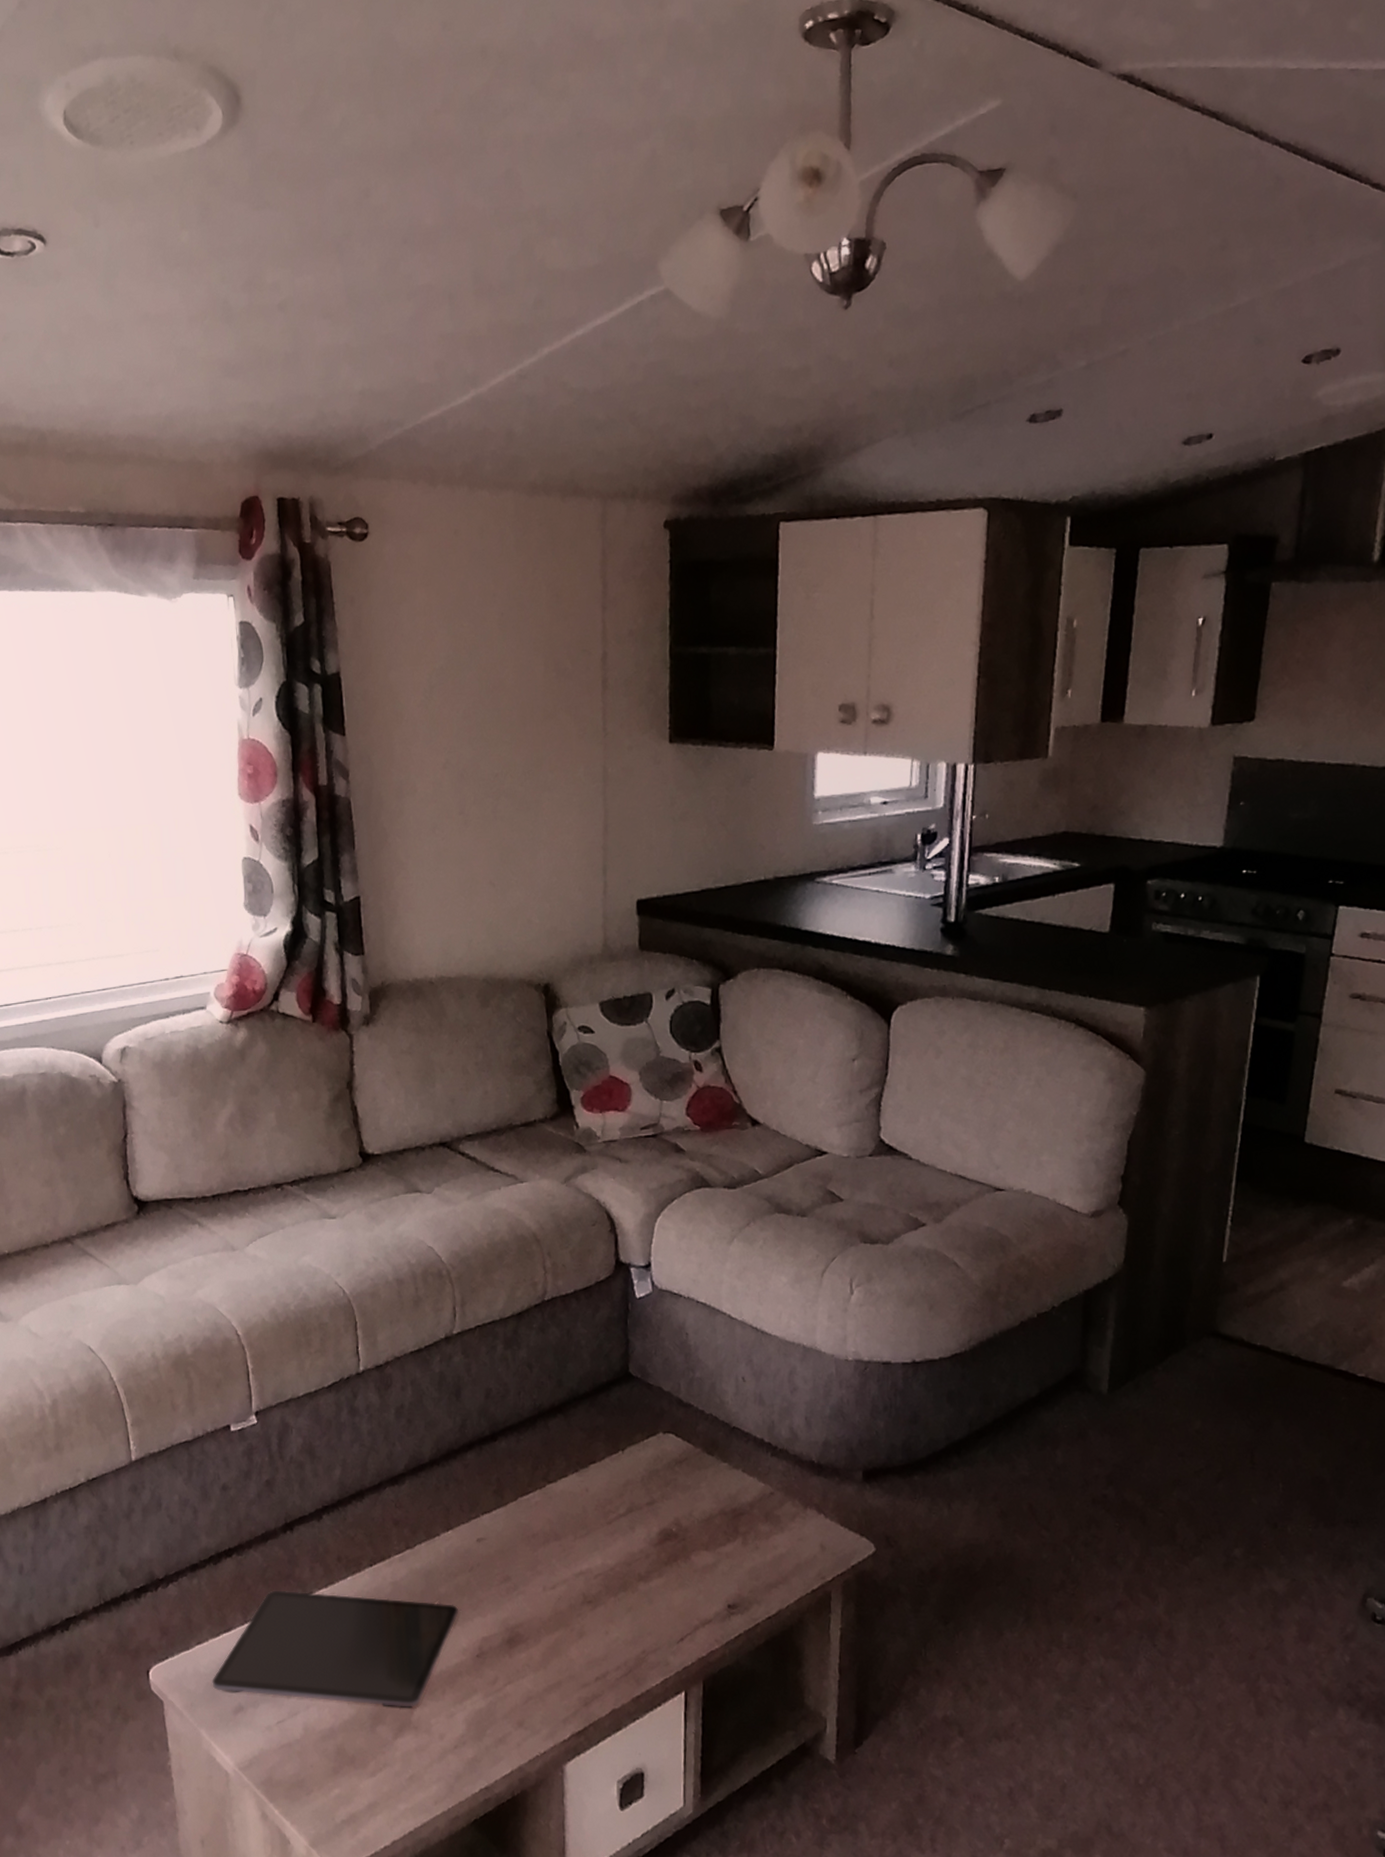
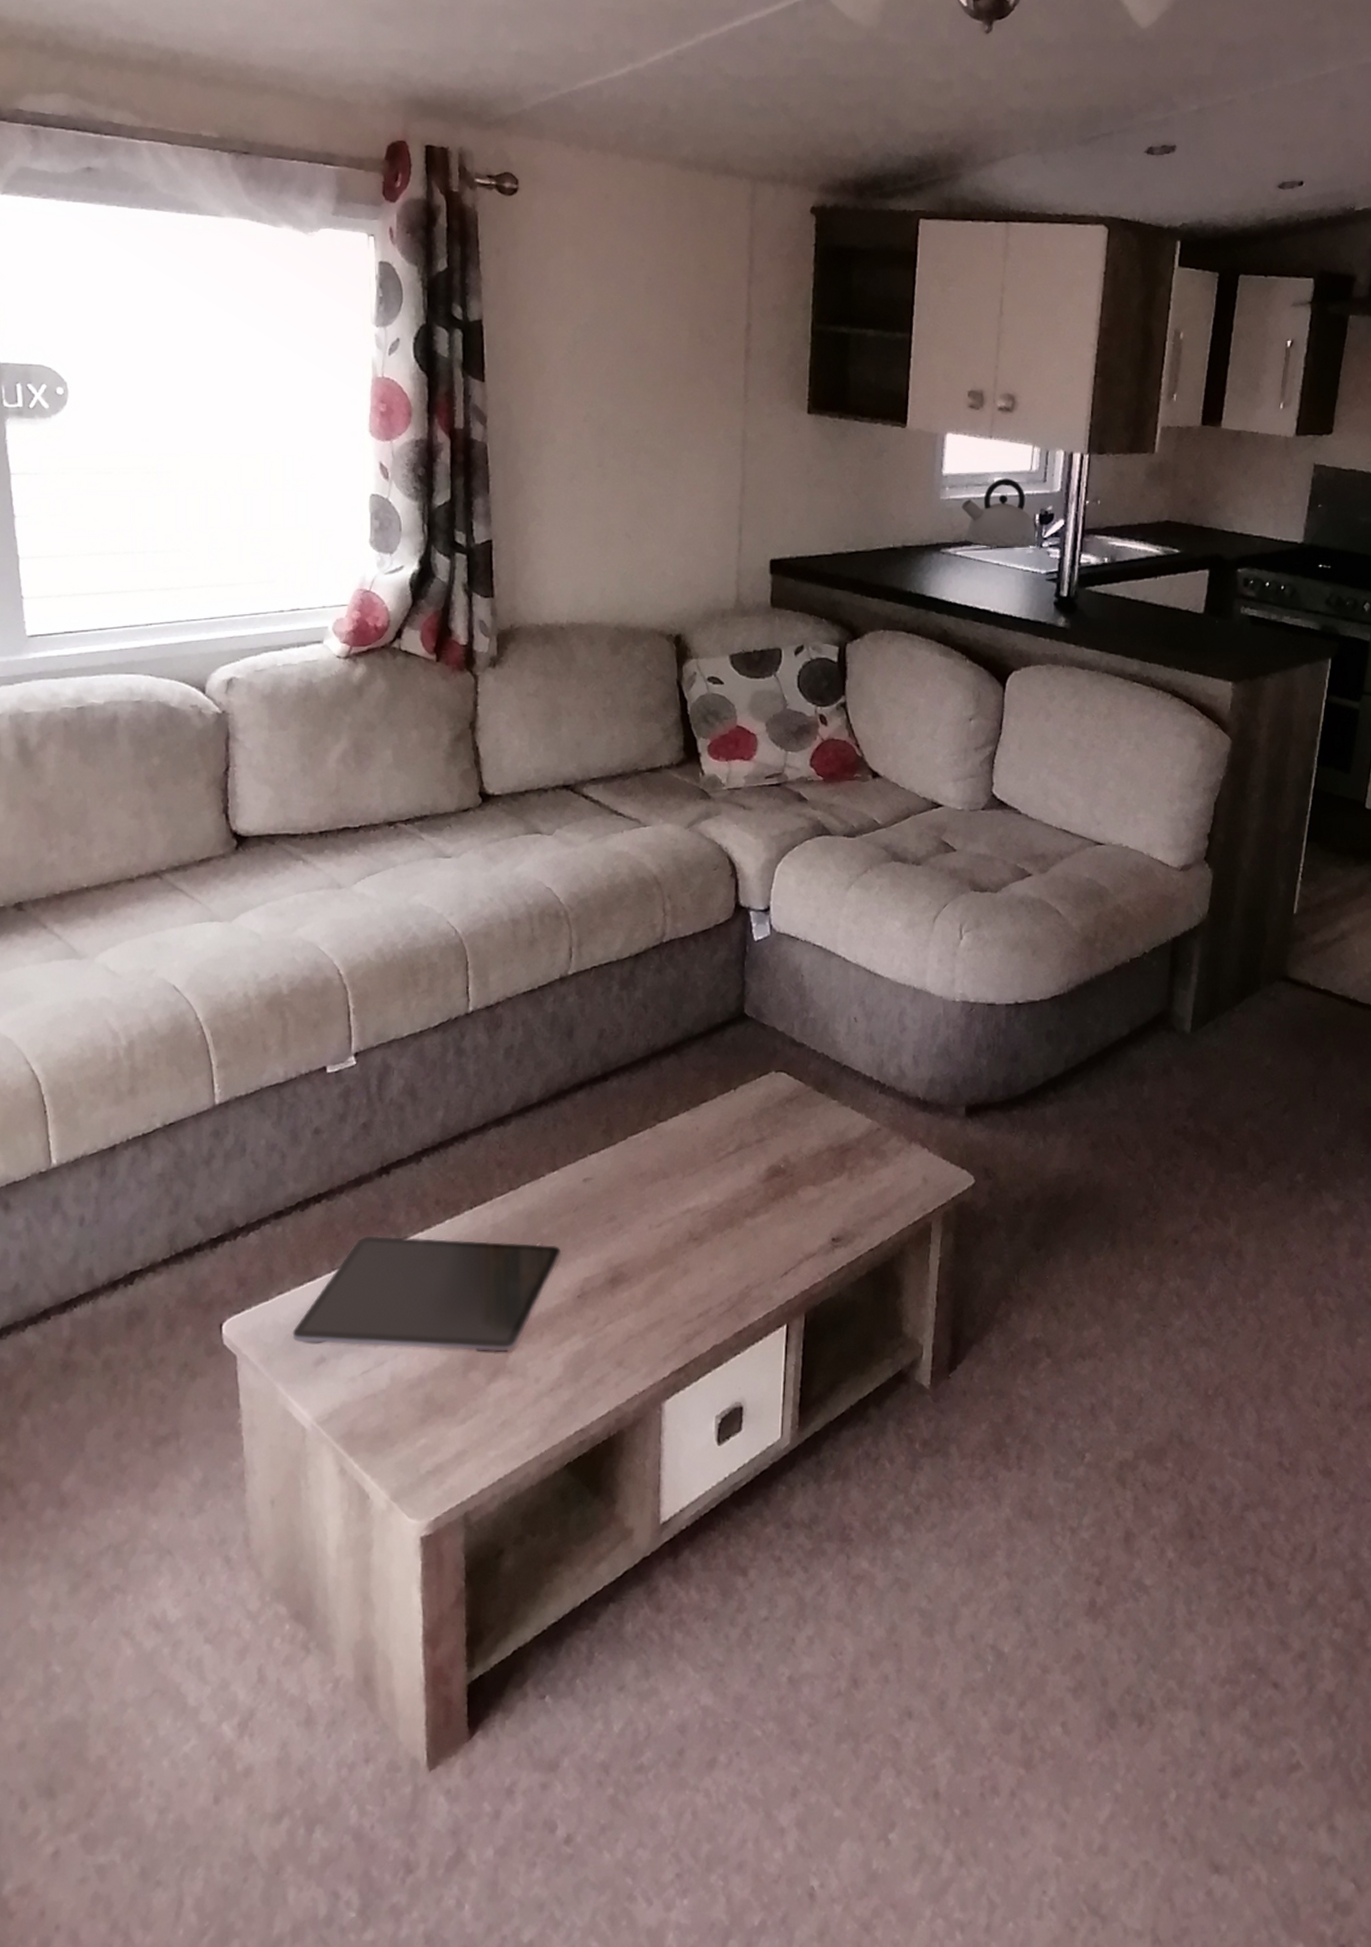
kettle: none [836,797,921,873] -> present [961,478,1038,548]

